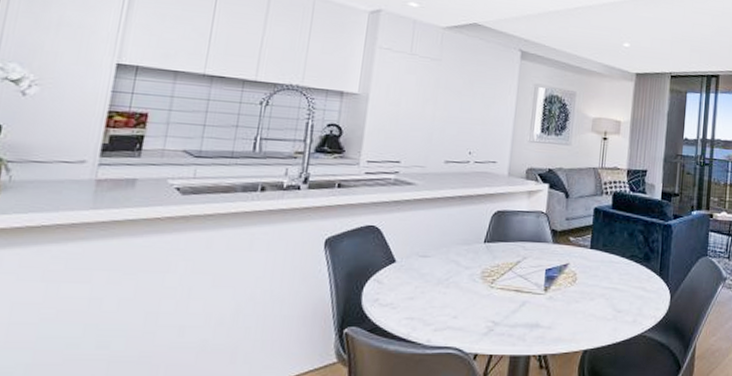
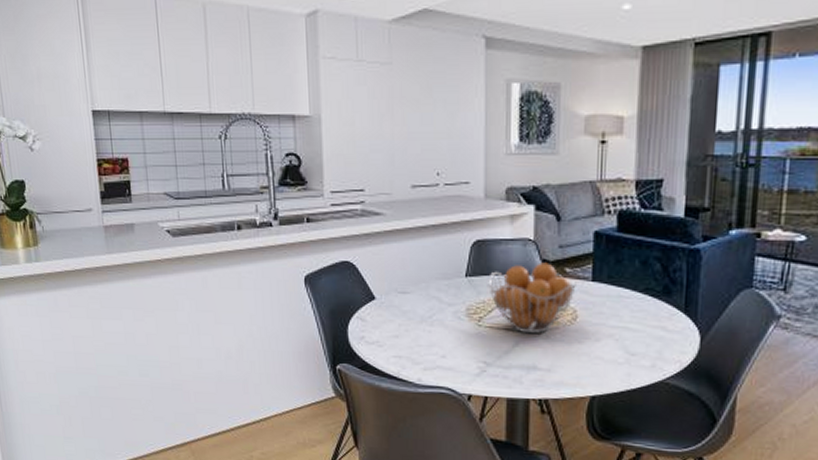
fruit basket: none [503,232,578,294] -> present [488,262,576,333]

